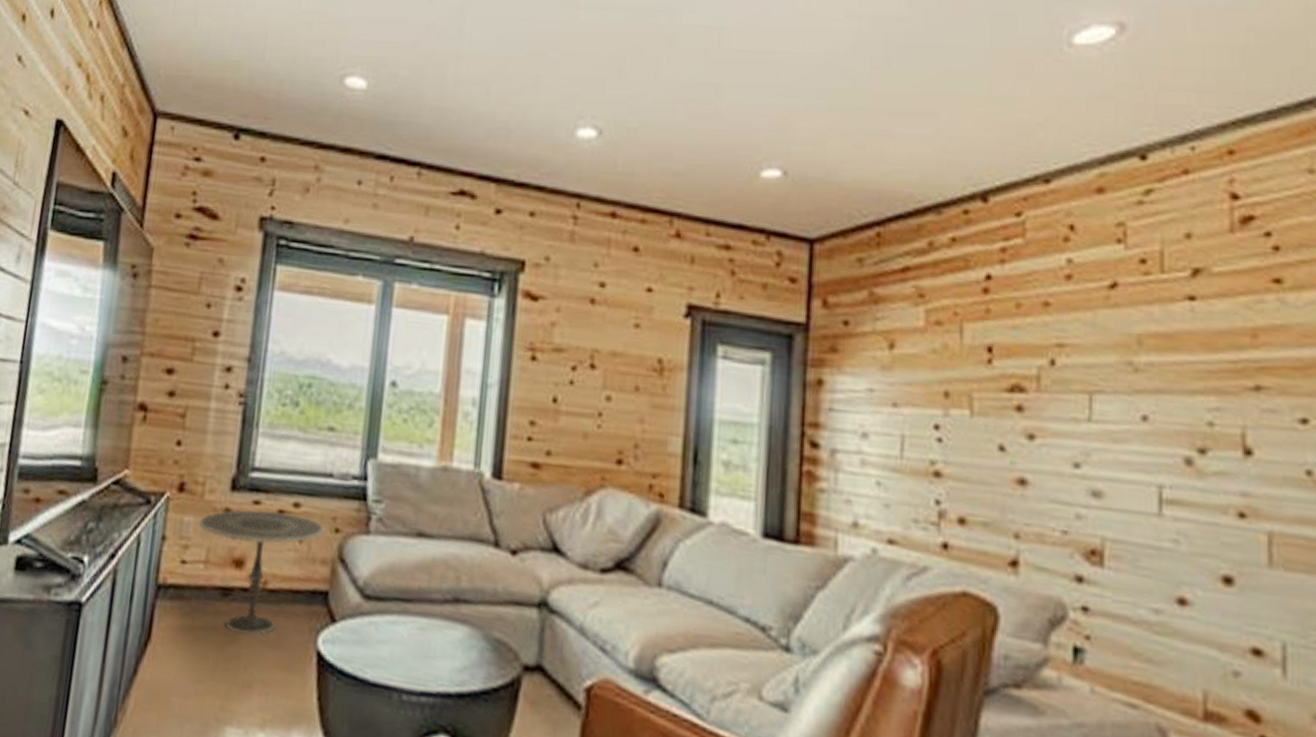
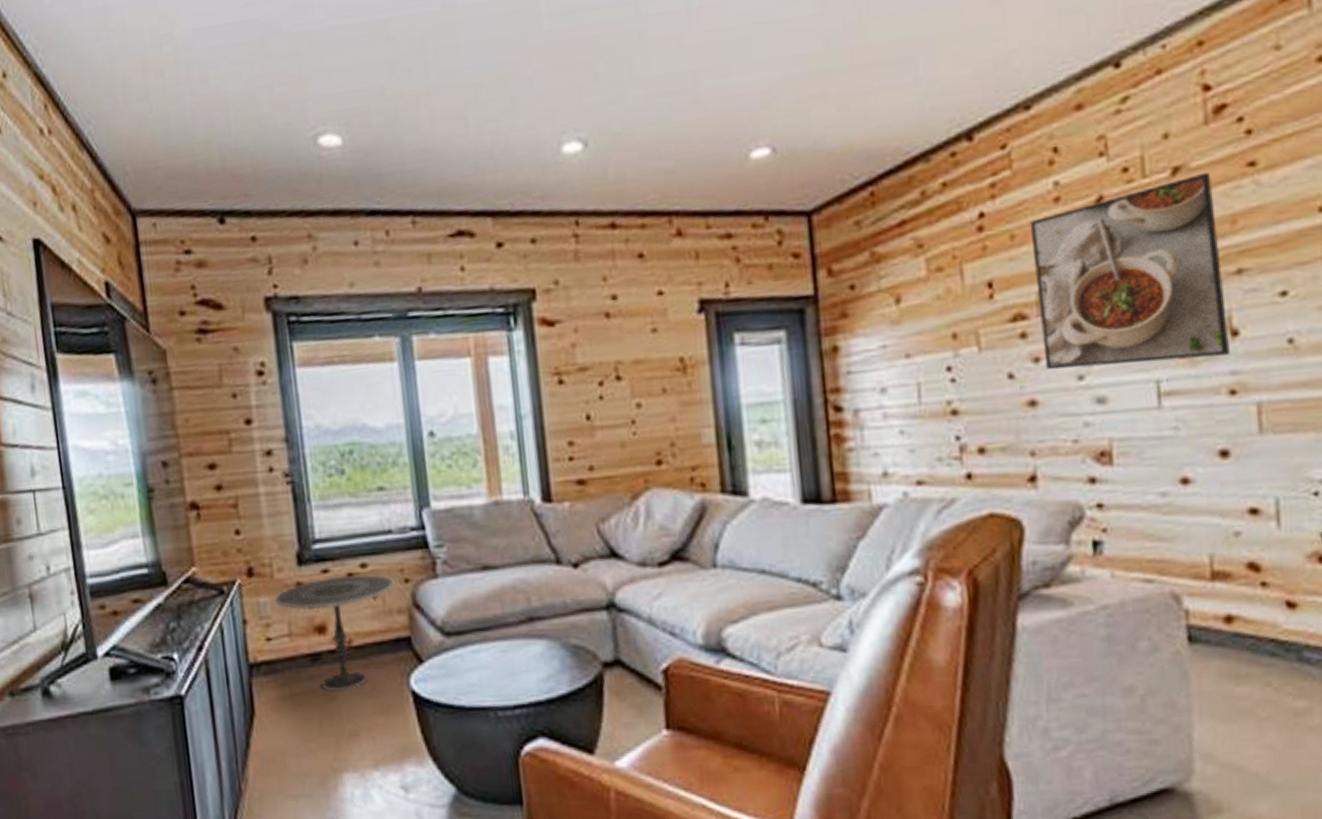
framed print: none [1038,279,1241,474] -> present [1029,171,1230,370]

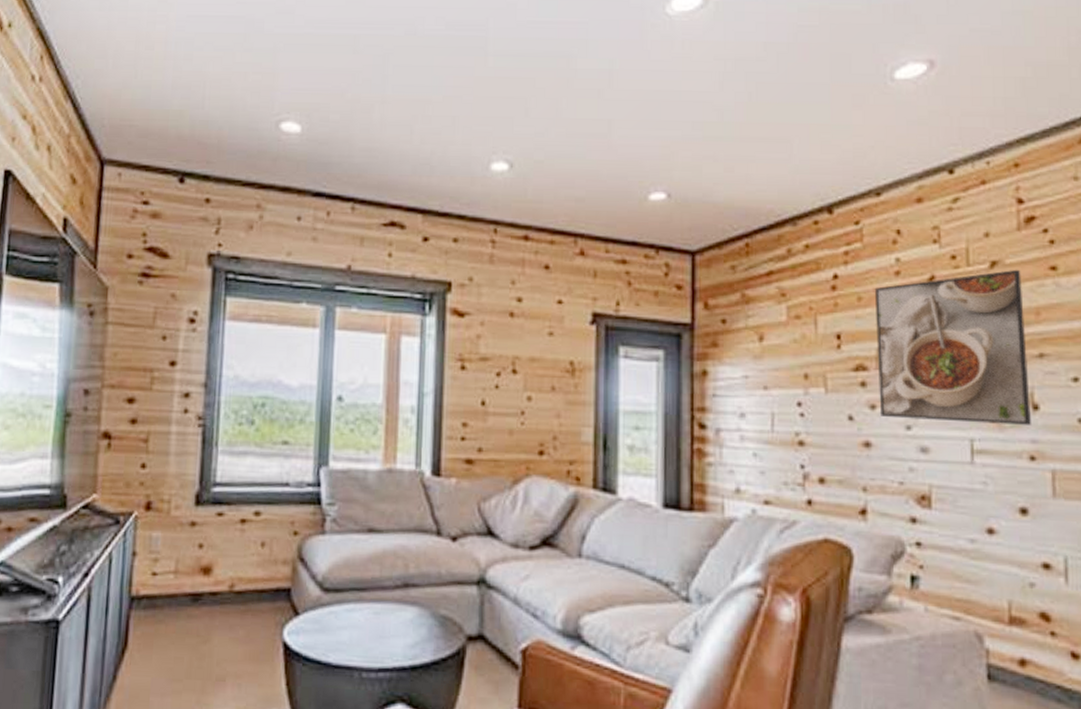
side table: present [273,575,394,691] -> none [166,520,284,634]

